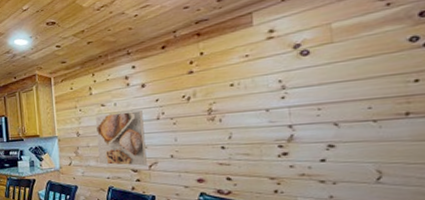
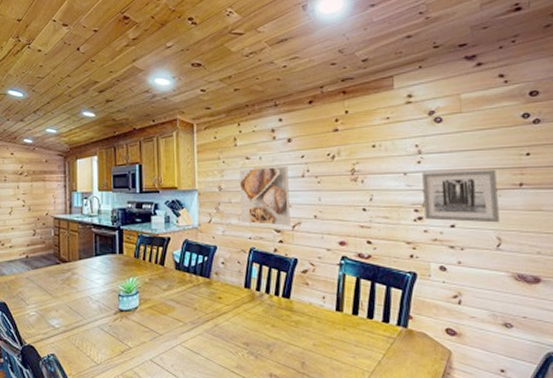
wall art: none [287,99,380,156] -> present [422,169,500,223]

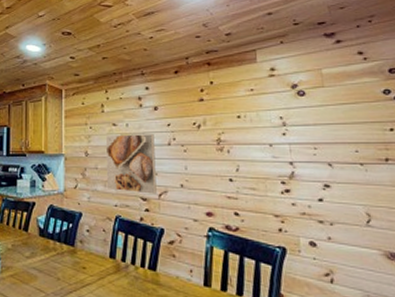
wall art: present [422,169,500,223] -> none [288,144,368,198]

